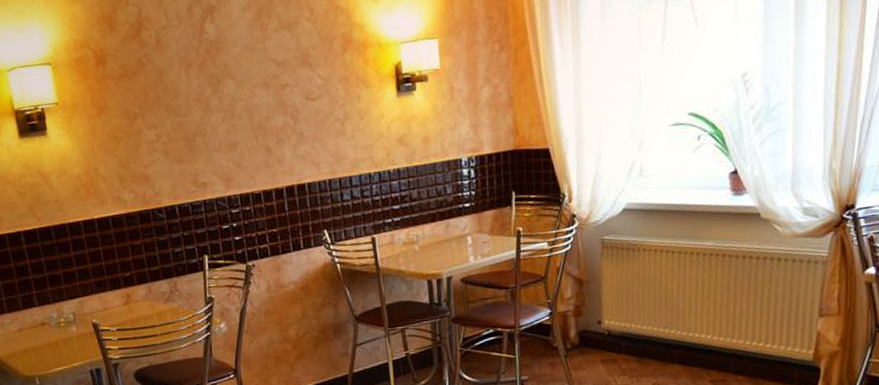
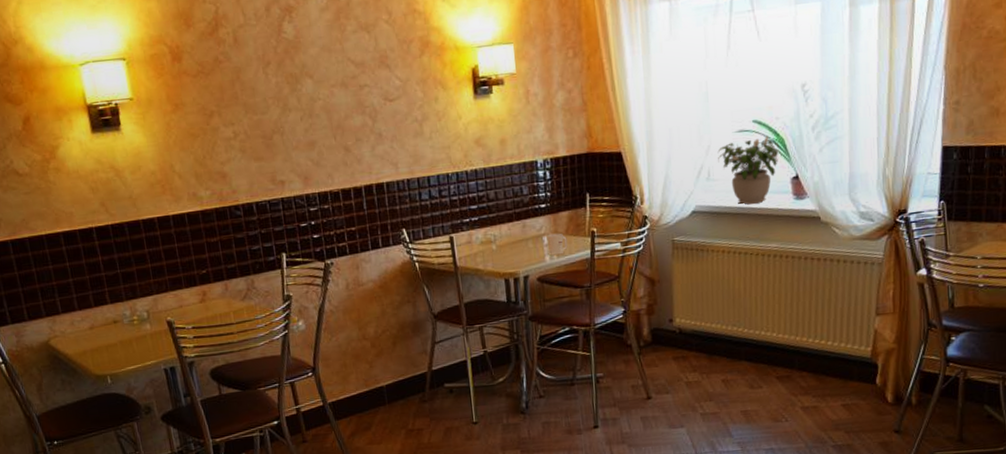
potted flower: none [651,129,720,202] -> present [717,136,782,205]

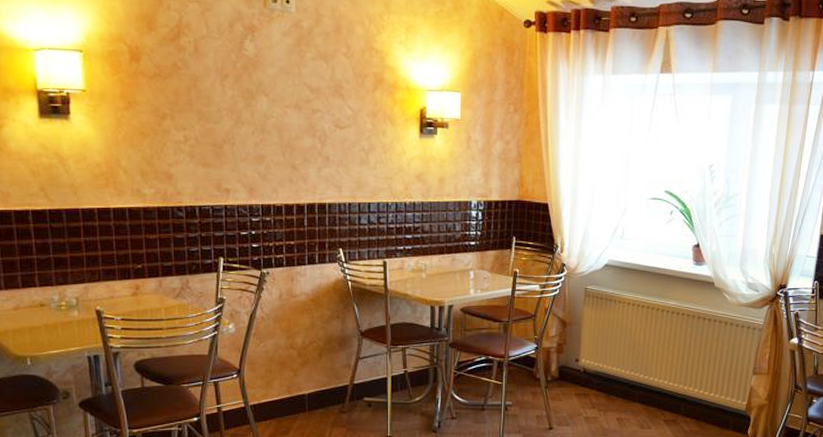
potted flower: present [717,136,782,205] -> none [632,206,687,264]

